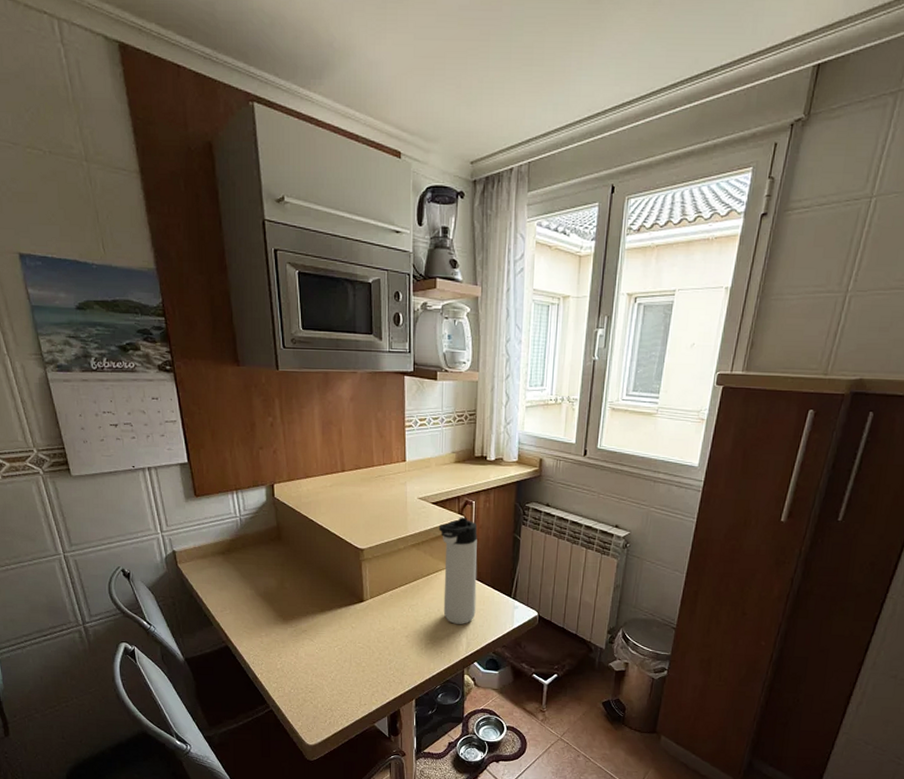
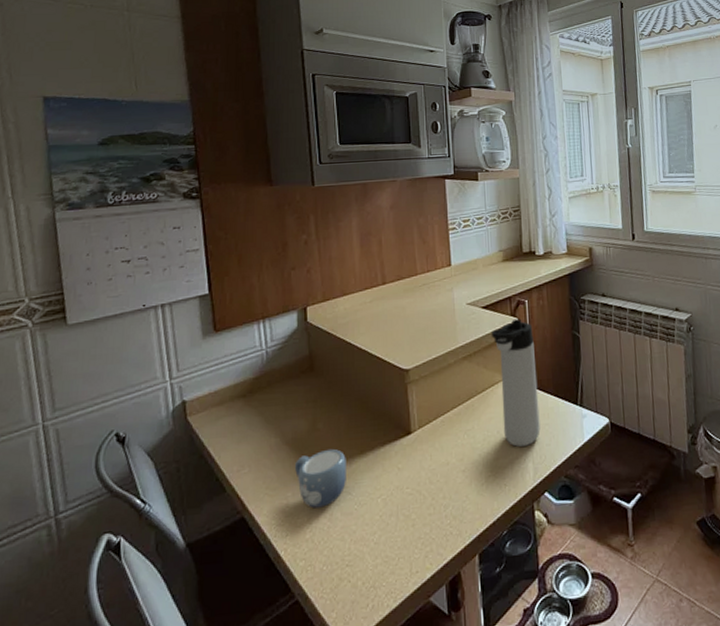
mug: none [267,604,309,648] -> present [295,448,346,509]

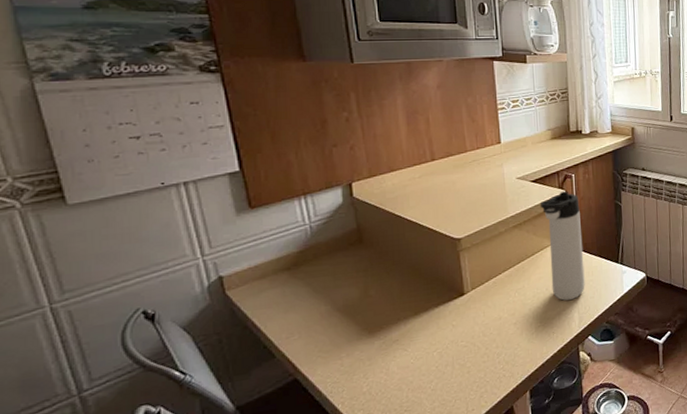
mug: present [295,448,346,509] -> none [348,312,402,366]

